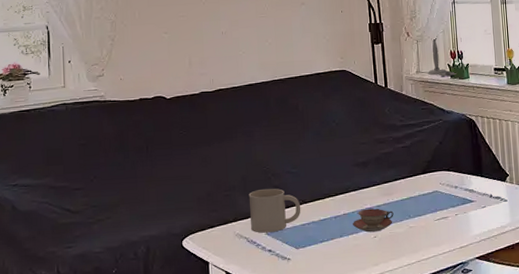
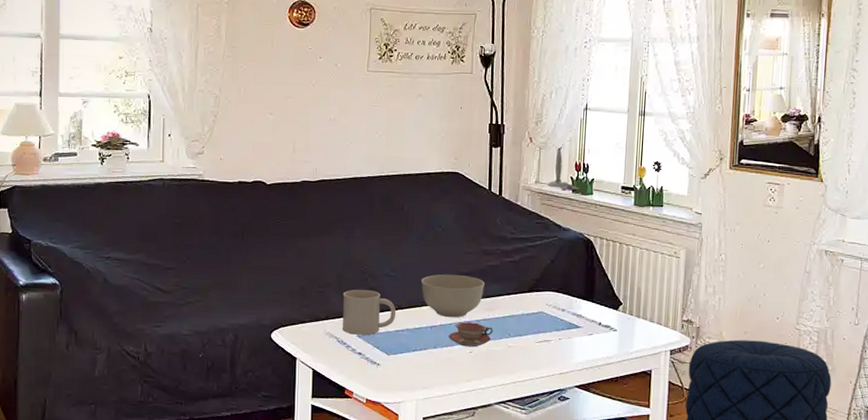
bowl: none [322,164,381,206] -> present [421,274,485,317]

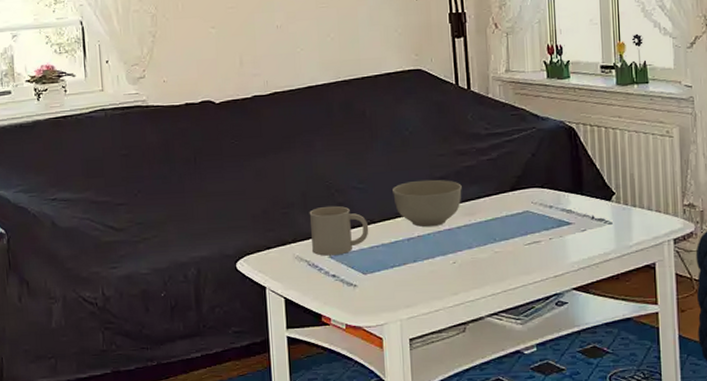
teacup: present [449,322,493,347] -> none [428,230,476,258]
candlestick: present [547,144,580,191] -> none [519,27,556,77]

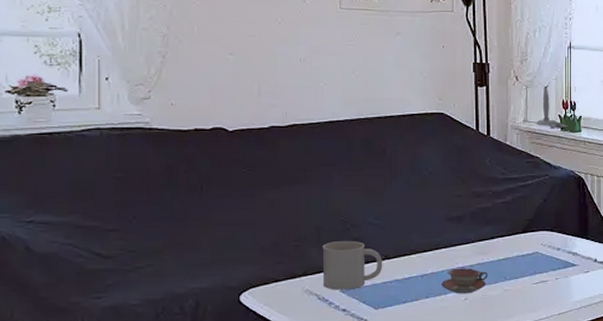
bowl: present [393,179,462,227] -> none [409,219,477,264]
teacup: none [428,230,476,258] -> present [441,268,488,294]
candlestick: none [519,27,556,77] -> present [536,83,569,129]

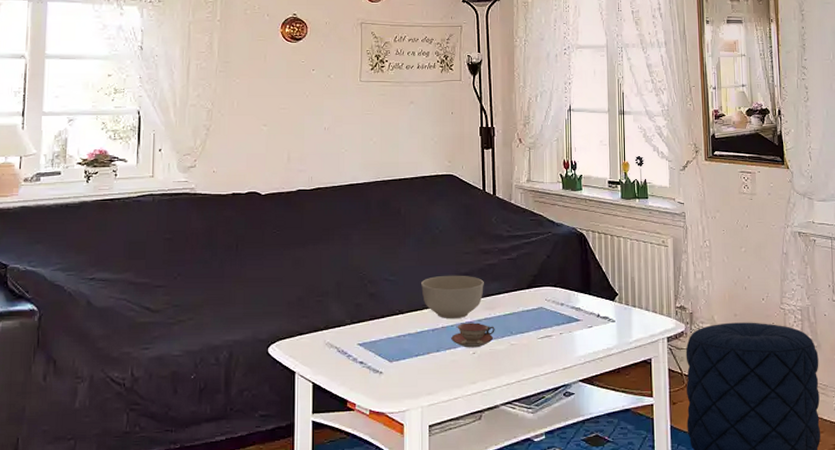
mug: present [322,240,383,290] -> none [342,295,397,343]
bowl: none [409,219,477,264] -> present [421,275,484,318]
candlestick: present [536,83,569,129] -> none [539,144,570,188]

